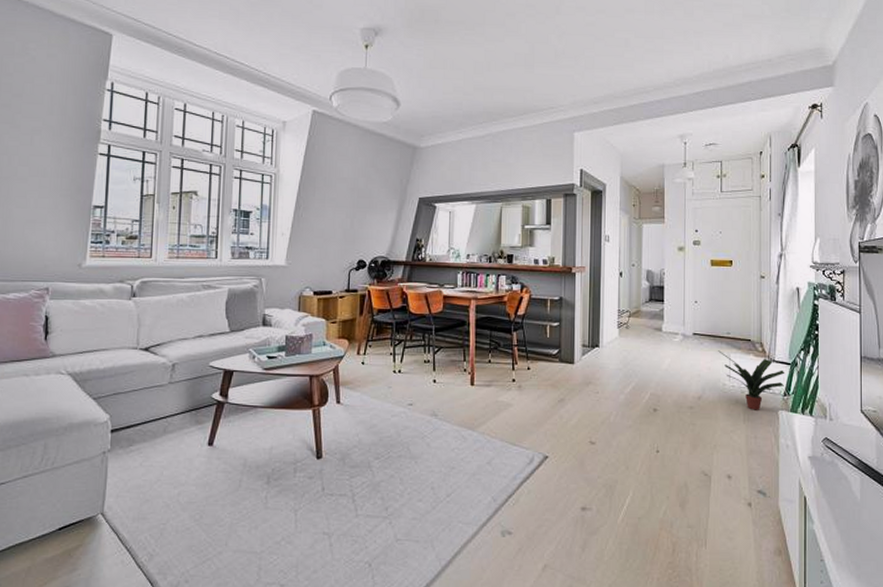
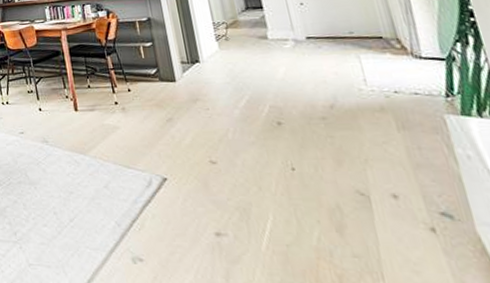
potted plant: present [718,350,785,410] -> none [343,52,443,117]

